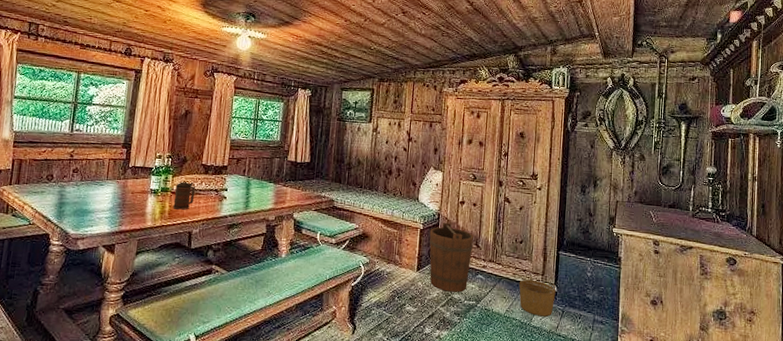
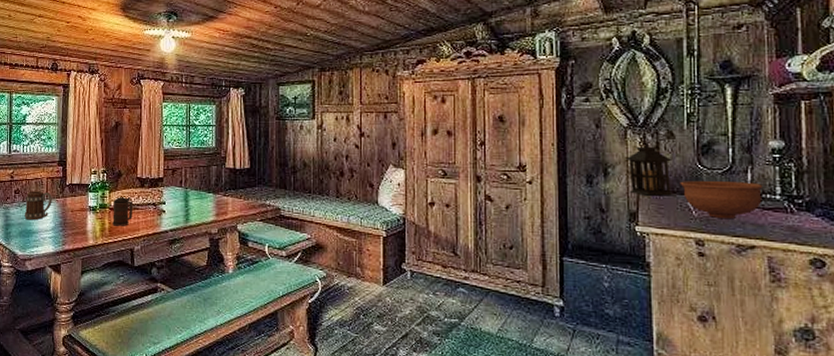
beer mug: none [81,171,113,200] -> present [24,191,52,220]
wooden bucket: present [429,223,474,293] -> none [395,228,450,309]
basket: present [518,279,556,317] -> none [512,292,563,337]
lantern: none [610,158,642,206] -> present [625,138,675,196]
bowl: none [646,194,701,225] -> present [680,180,764,218]

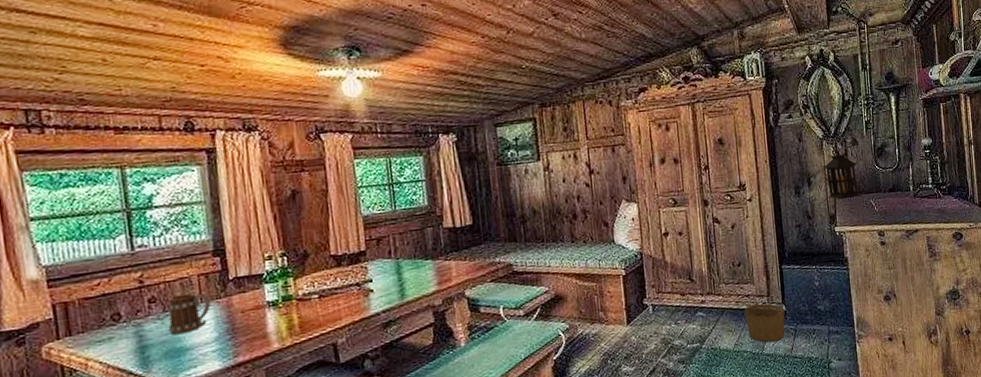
beer mug: present [113,197,134,226] -> none [300,281,330,320]
basket: none [512,292,563,337] -> present [743,302,785,342]
bowl: present [680,180,764,218] -> none [864,176,921,210]

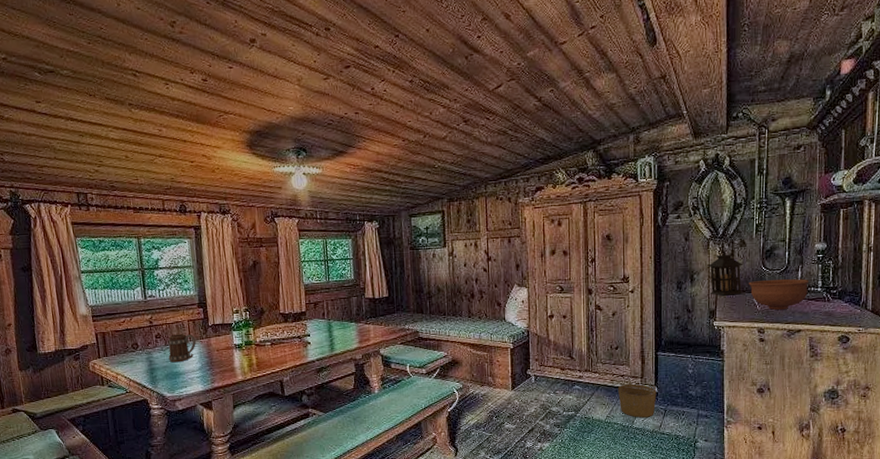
bowl: none [864,176,921,210] -> present [748,279,810,310]

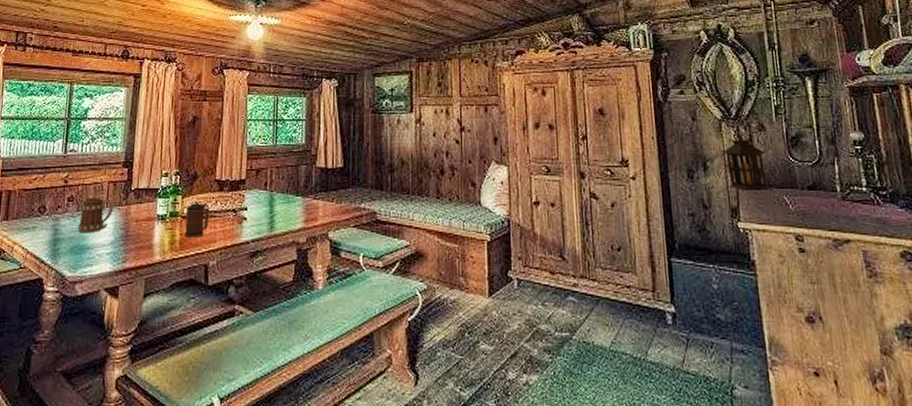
beer mug: none [258,333,279,361] -> present [184,203,210,238]
basket: present [617,383,657,418] -> none [623,298,675,348]
bowl: present [748,279,810,310] -> none [774,173,851,212]

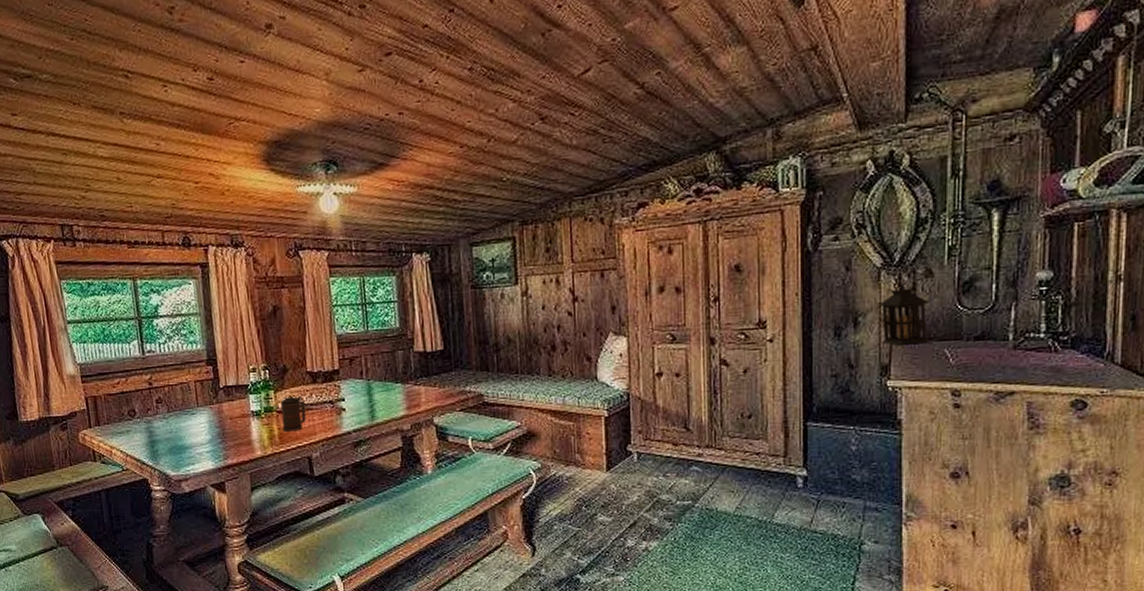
beer mug: present [77,198,113,233] -> none [171,398,205,434]

